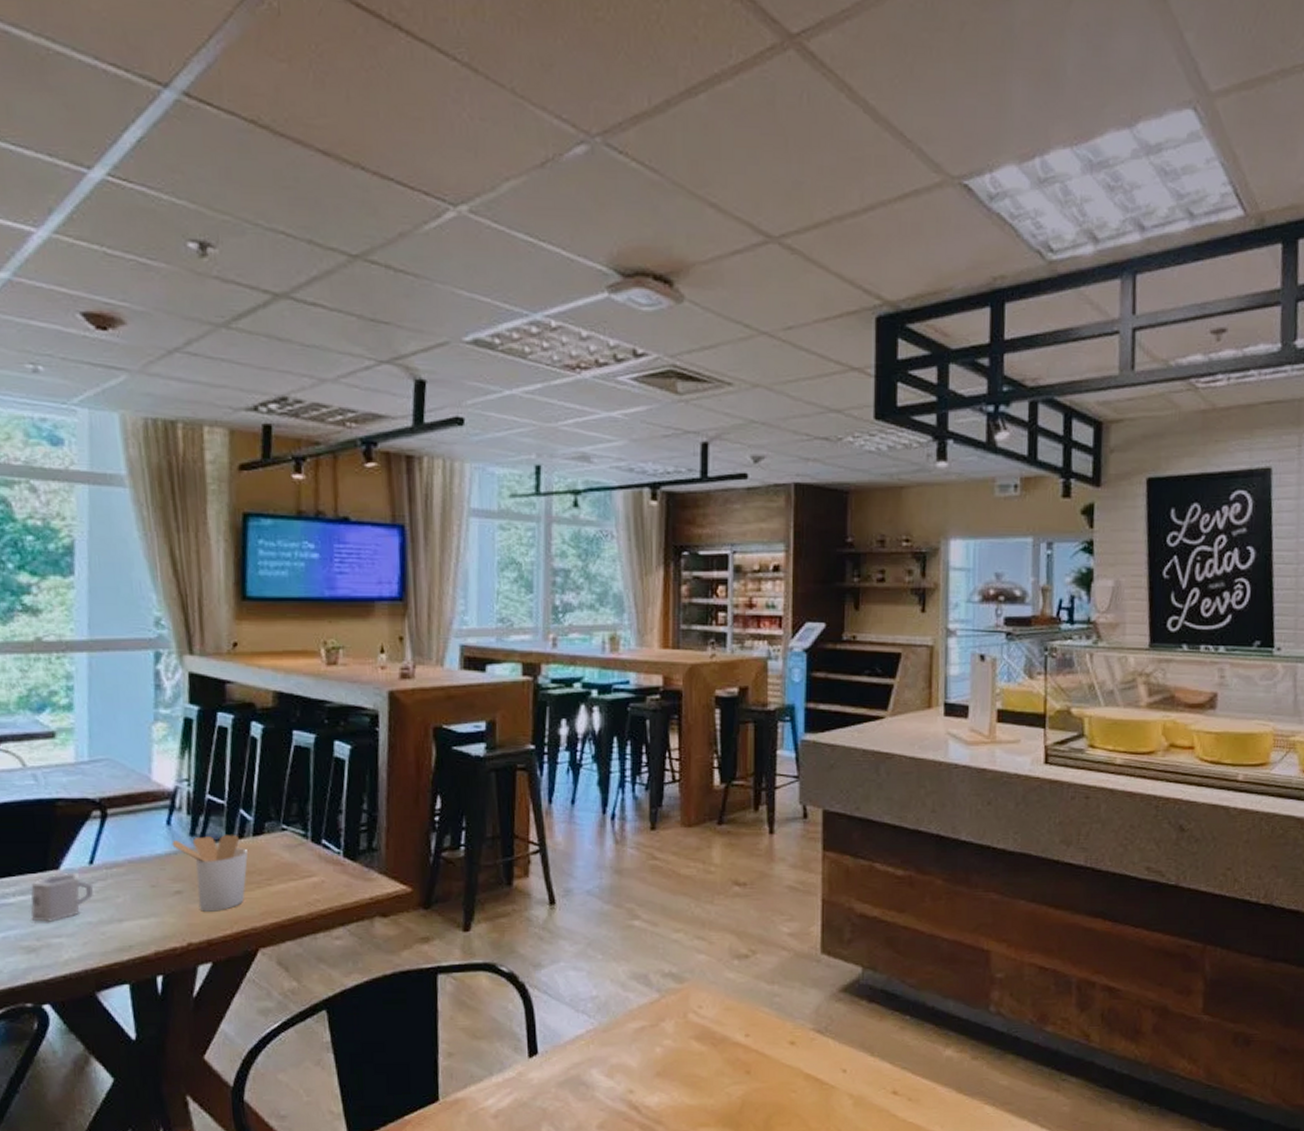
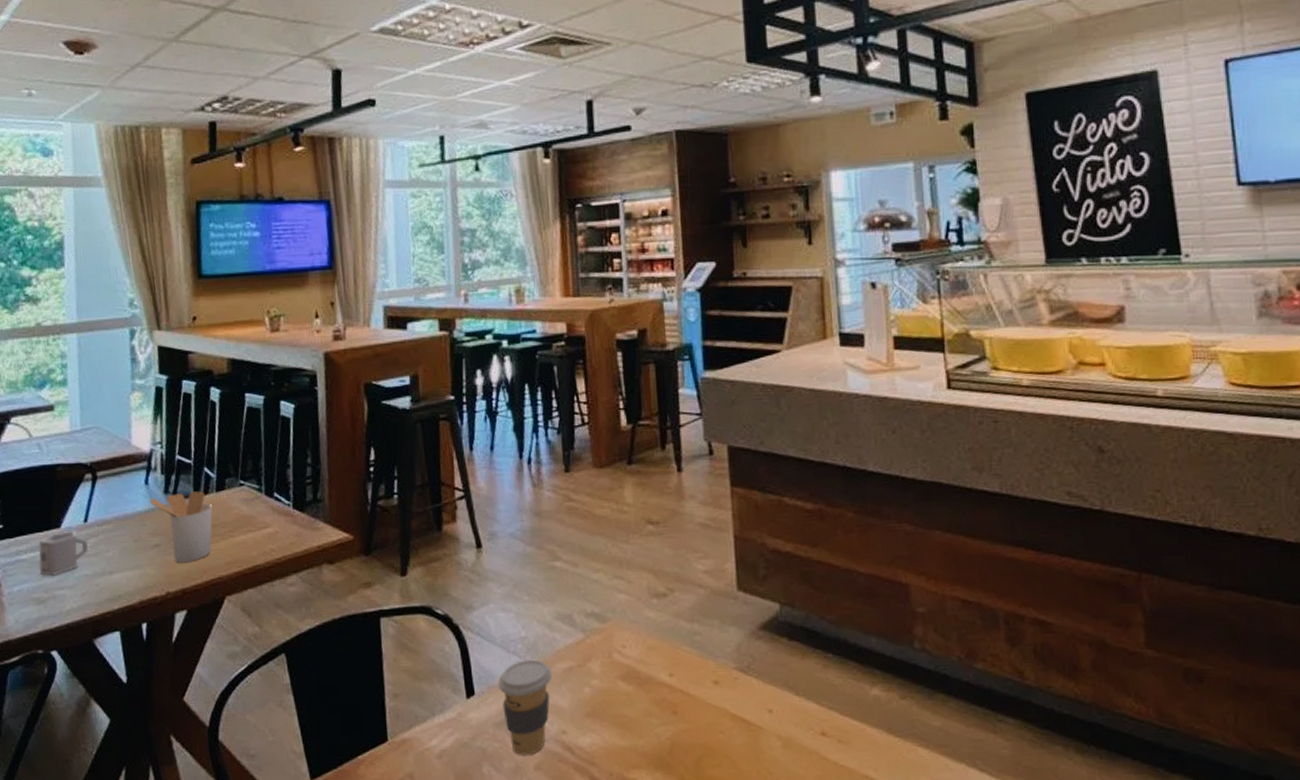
coffee cup: none [564,1018,623,1114] -> present [498,659,552,755]

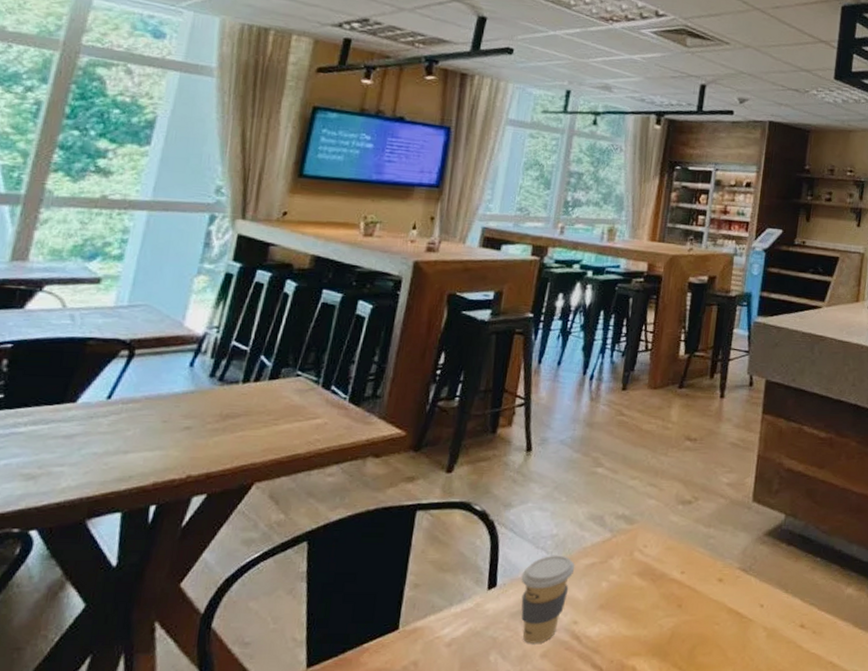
cup: present [38,530,89,576] -> none [37,406,107,451]
utensil holder: present [150,491,213,563] -> none [190,378,262,447]

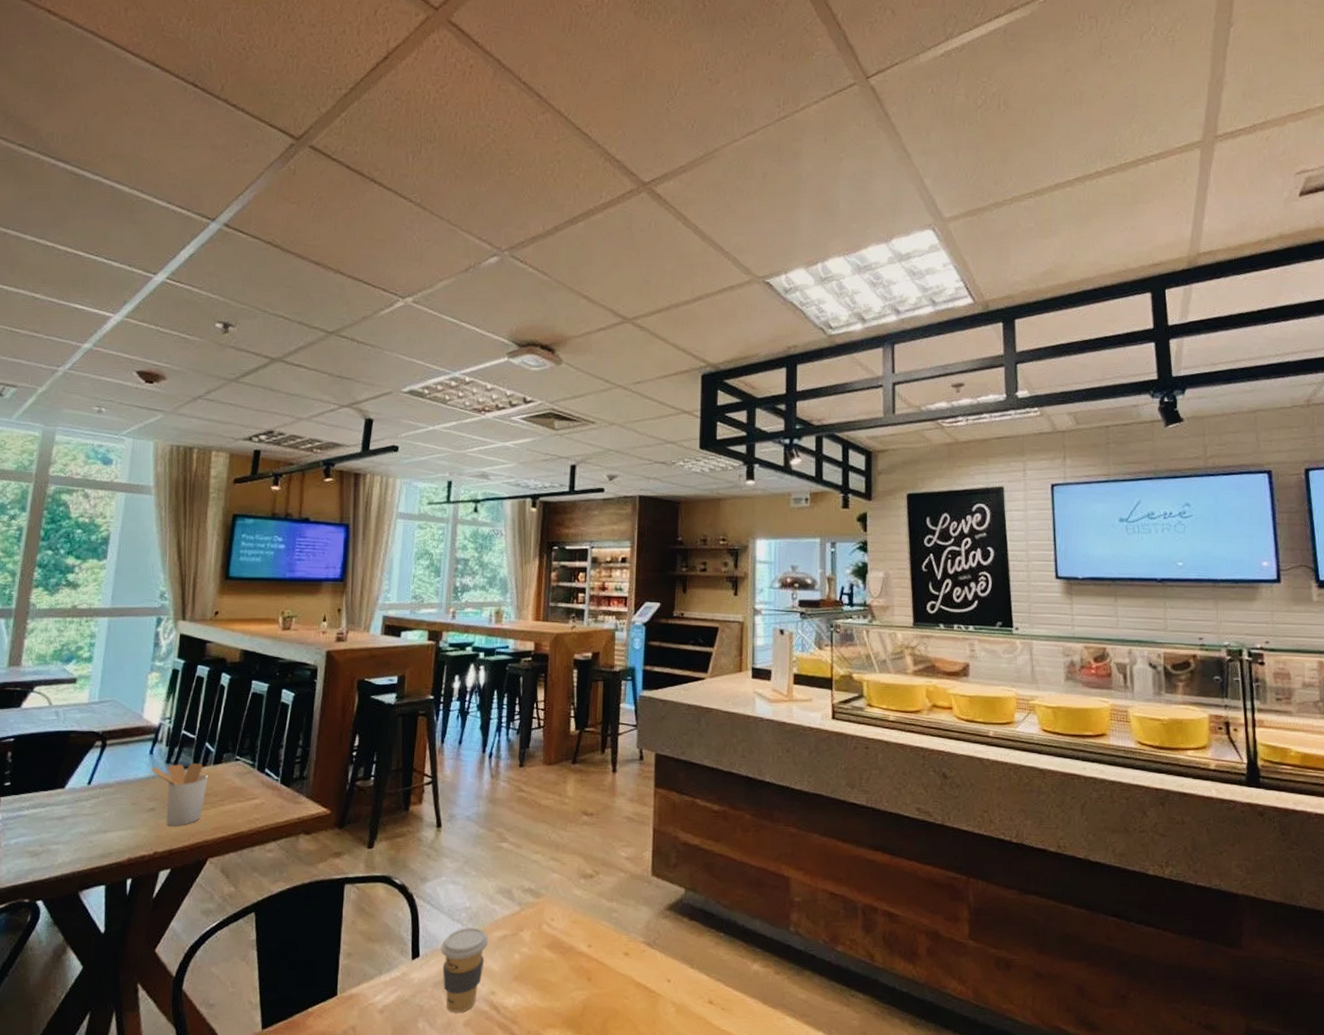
utensil holder: none [190,378,262,447] -> present [152,763,209,826]

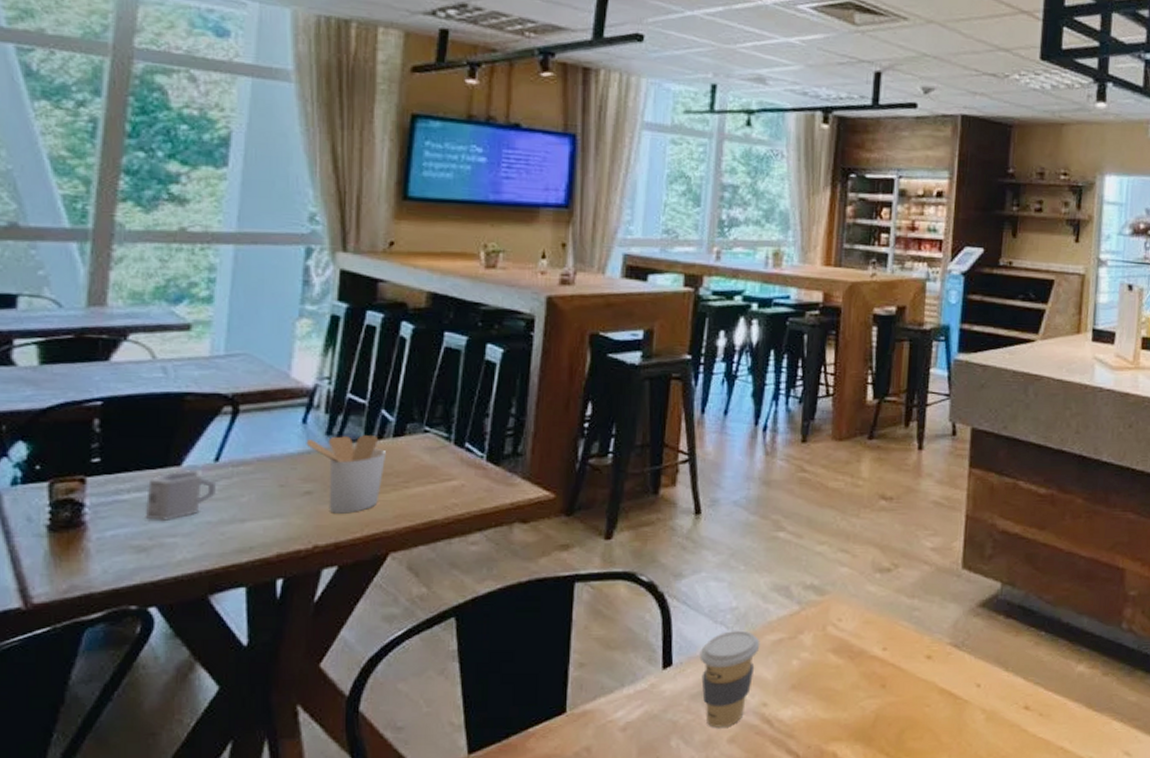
cup: none [38,791,89,831] -> present [145,469,217,521]

